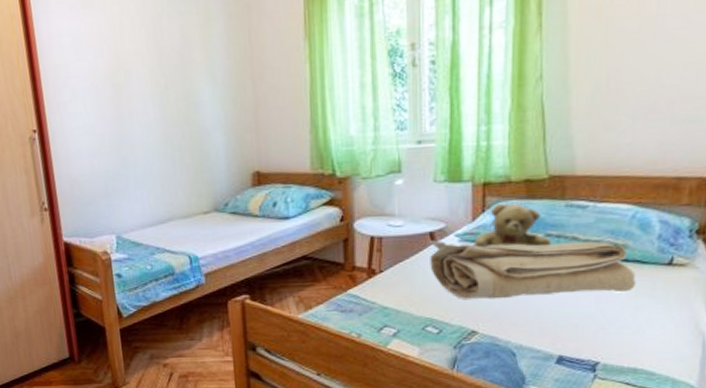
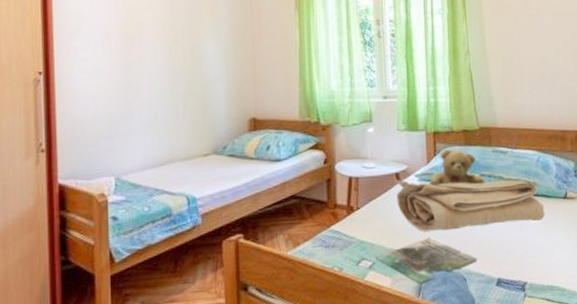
magazine: none [400,306,533,357] -> present [375,237,478,285]

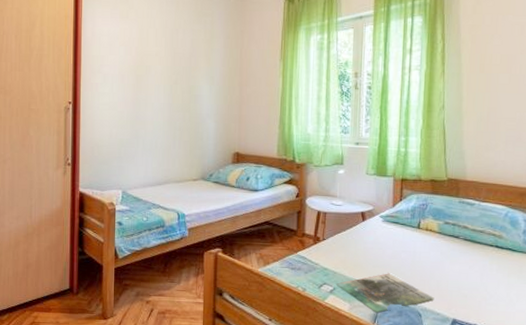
towel: present [395,179,545,232] -> none [360,219,509,273]
teddy bear: present [428,148,485,186] -> none [392,195,449,232]

